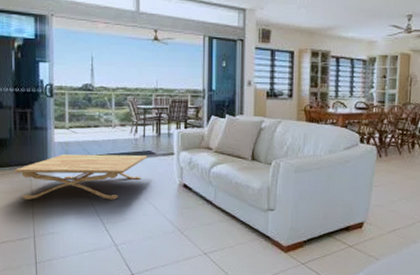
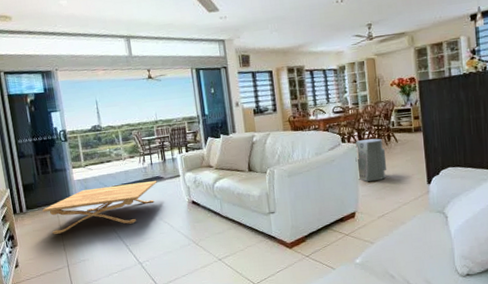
air purifier: none [372,143,407,191] -> present [355,138,387,182]

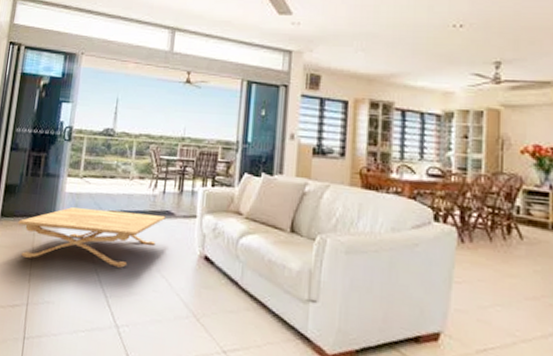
air purifier: present [355,138,387,182] -> none [451,223,501,293]

